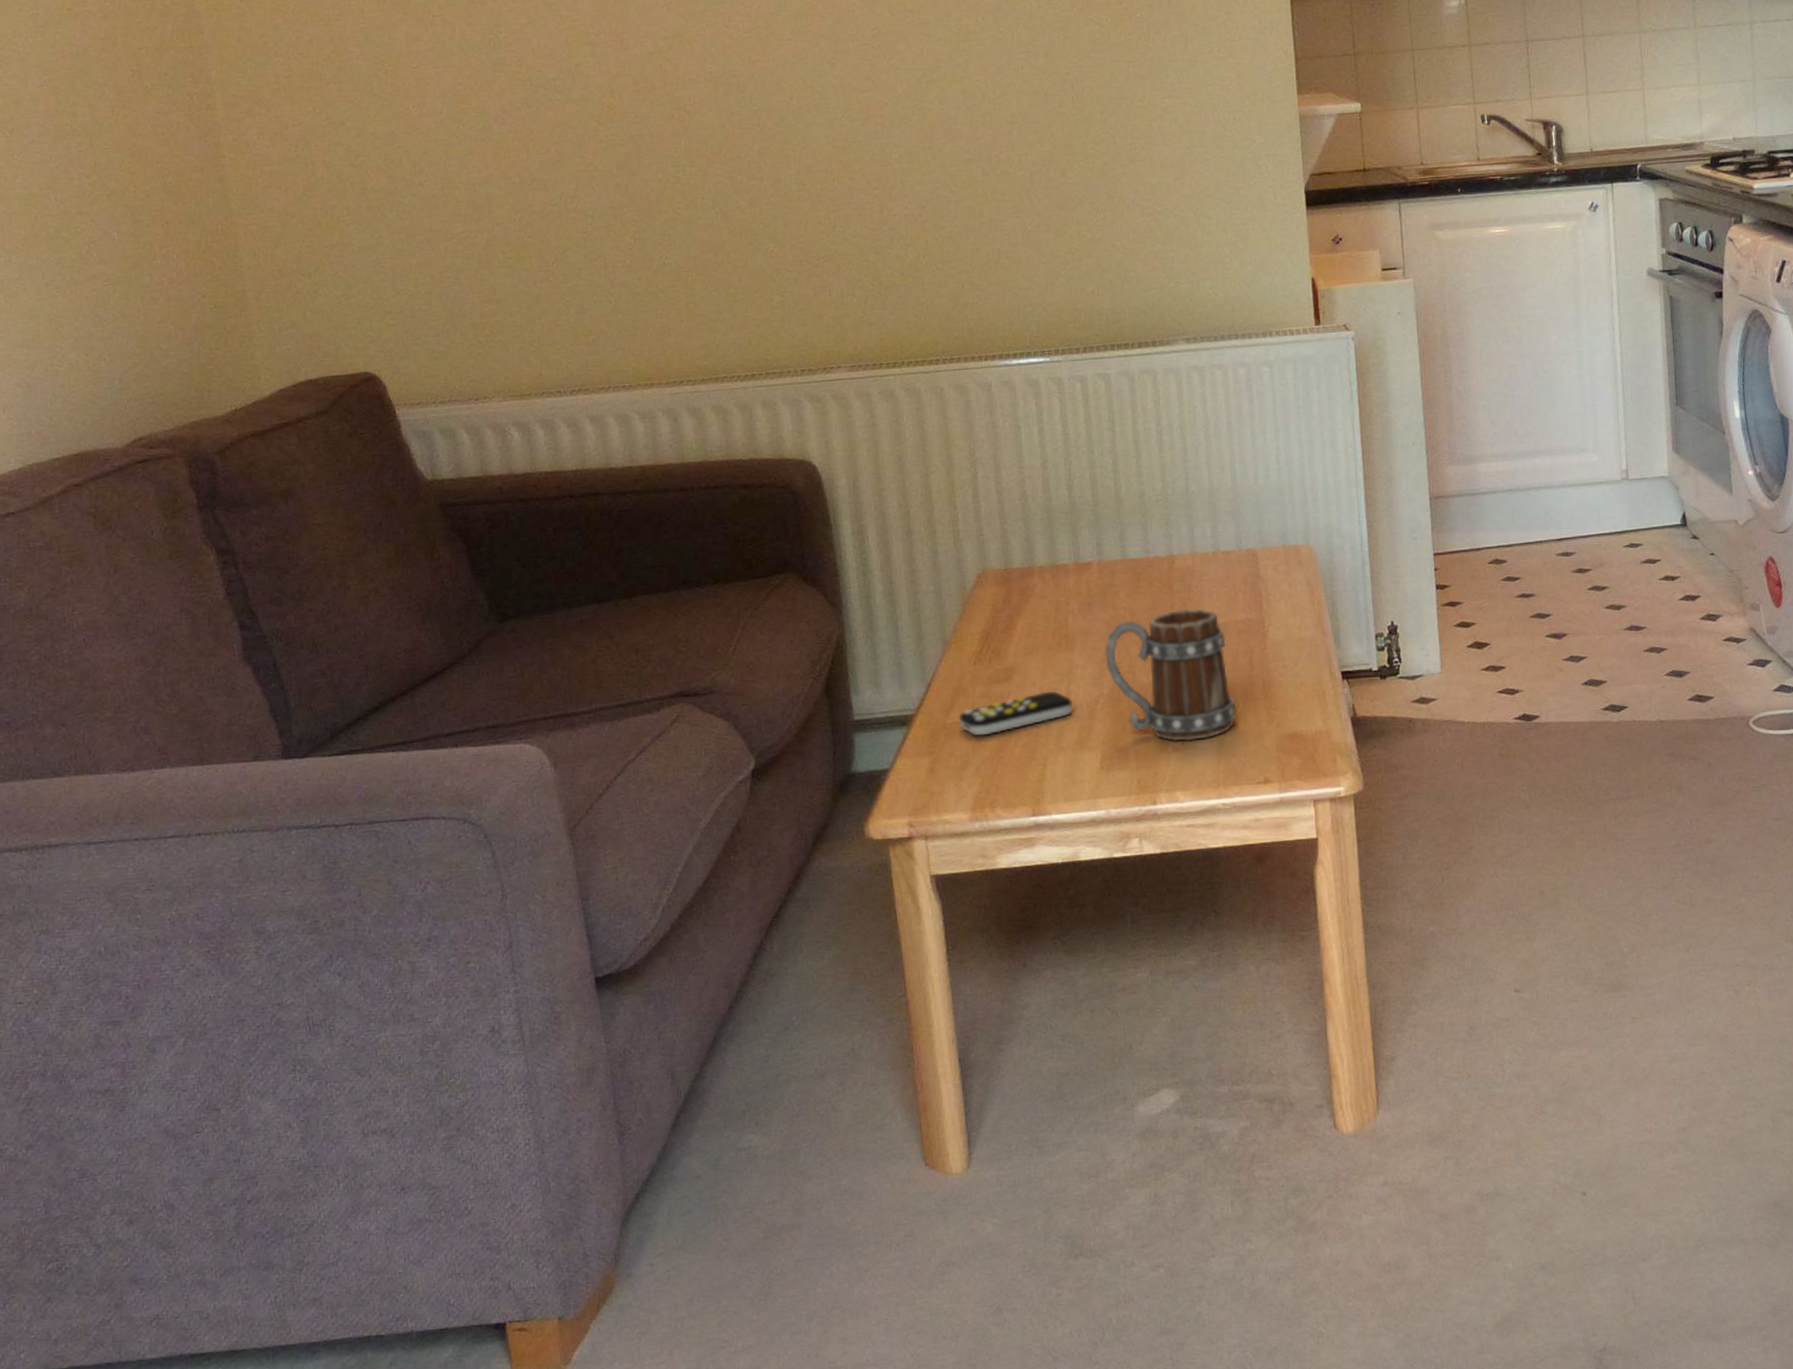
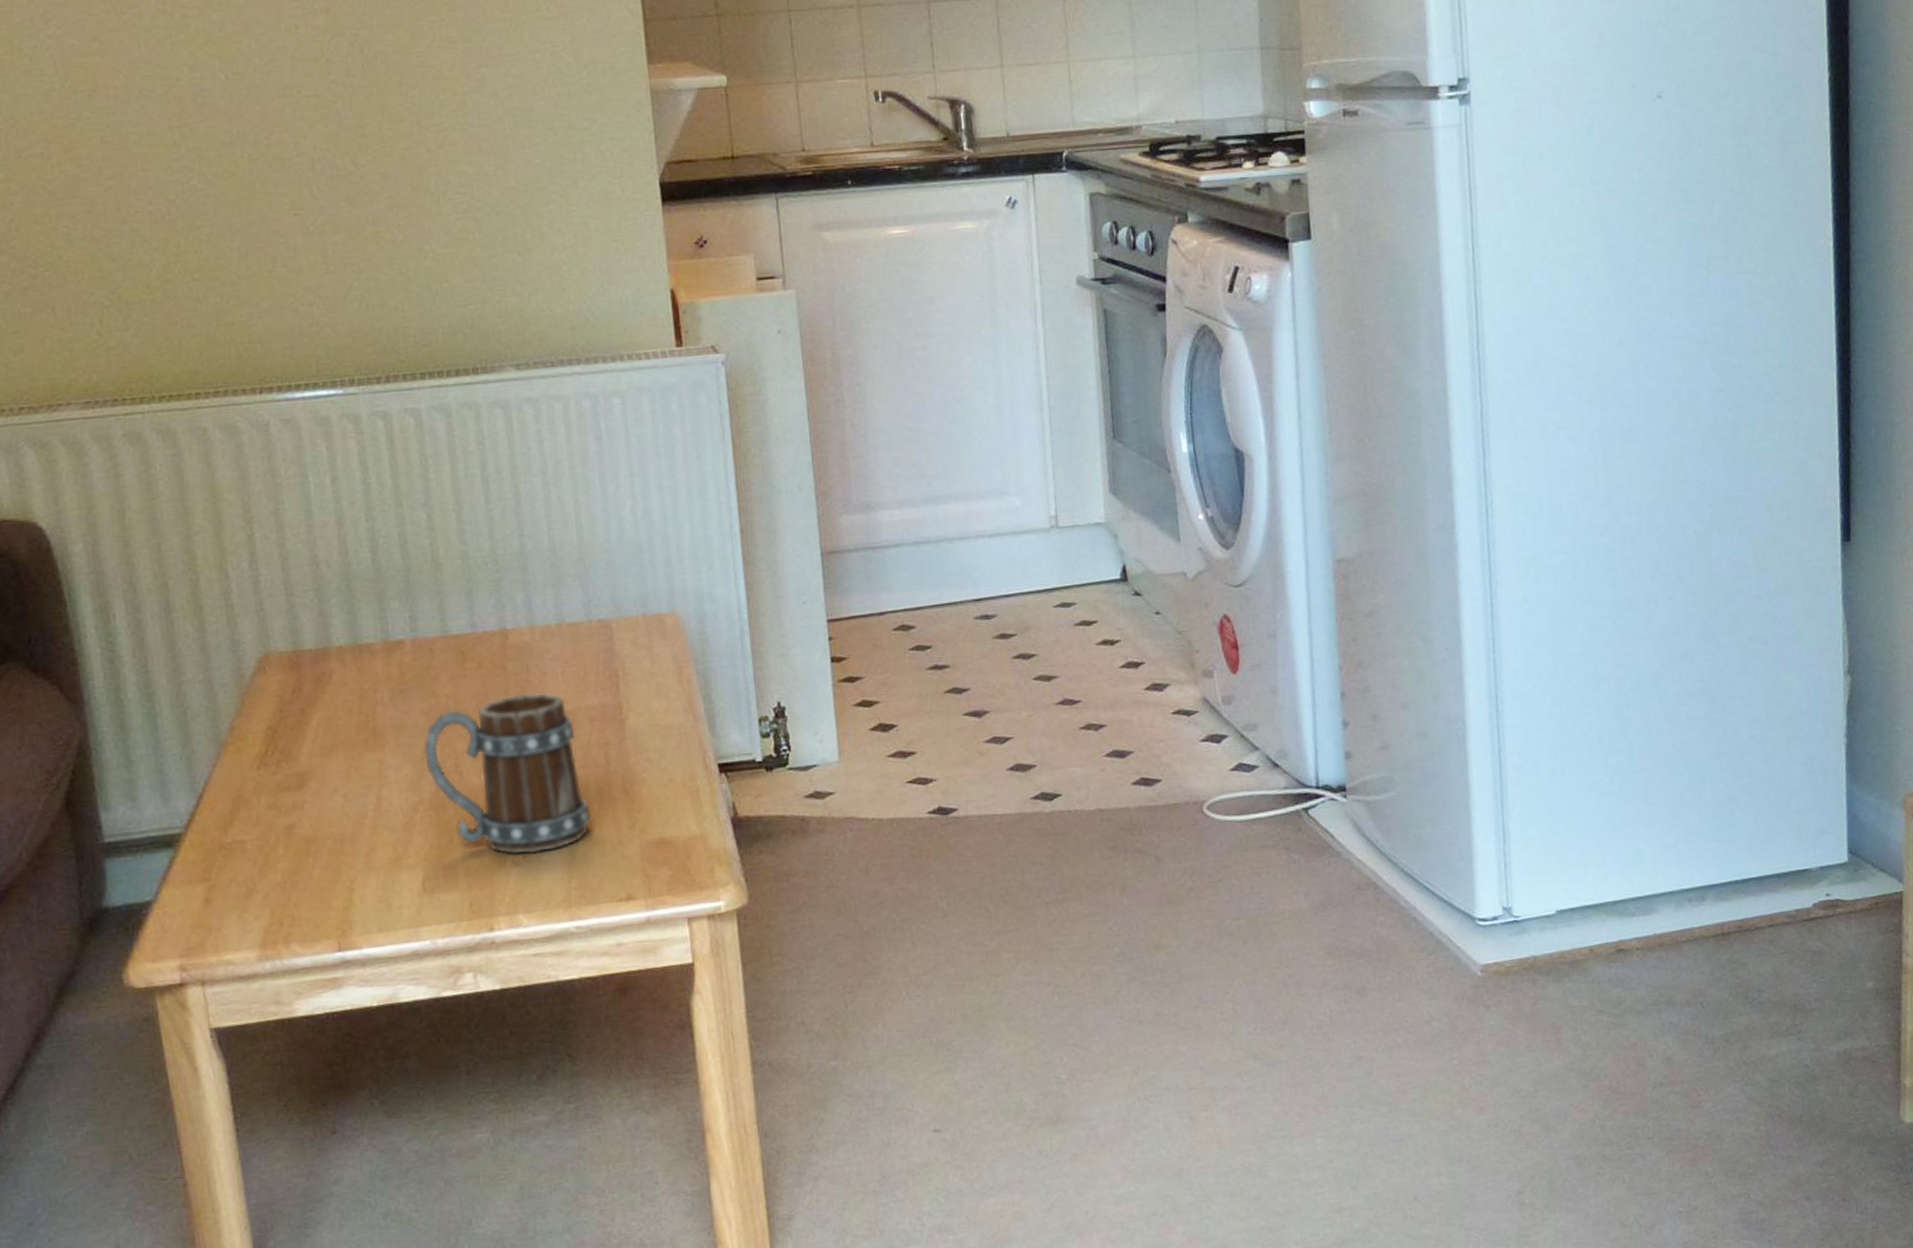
remote control: present [959,690,1073,736] -> none [240,798,385,857]

